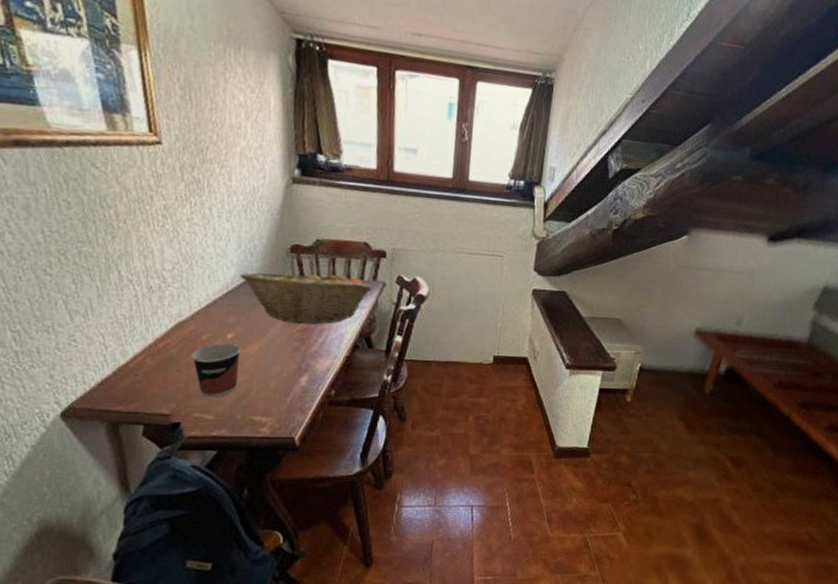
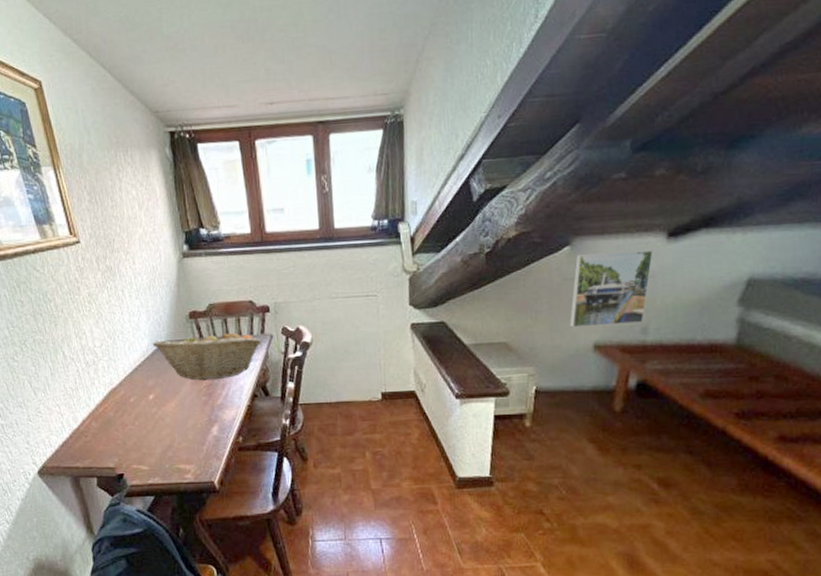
cup: present [191,343,241,398] -> none [124,403,162,451]
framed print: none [678,245,755,315] -> present [569,250,653,328]

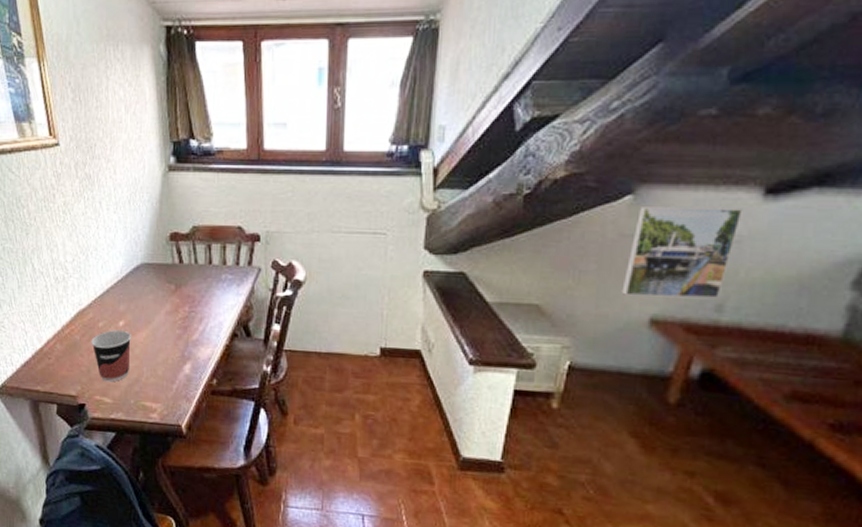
cup: none [124,403,162,451] -> present [91,330,131,382]
fruit basket: present [152,330,263,381] -> none [127,255,249,312]

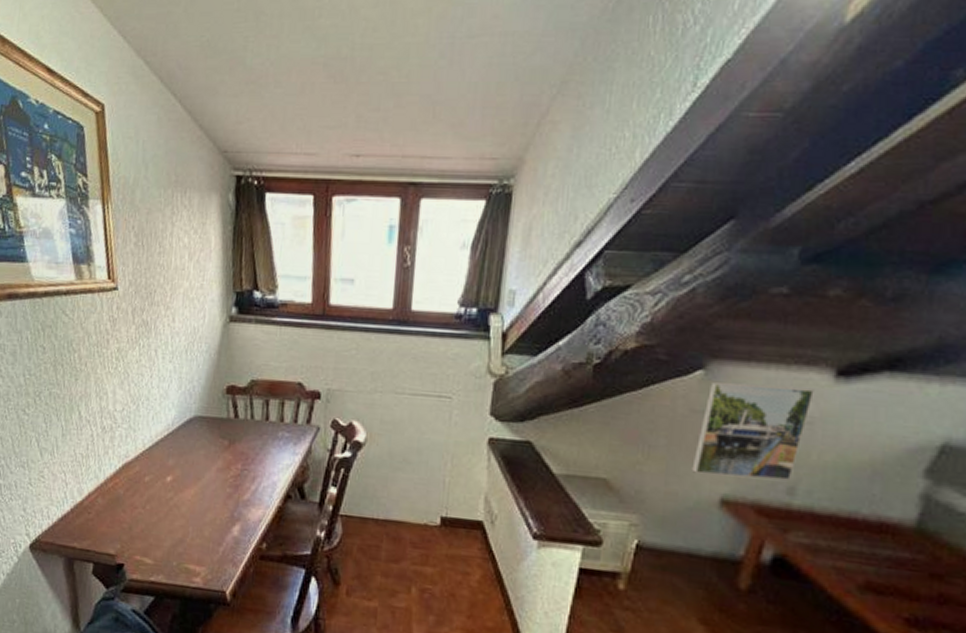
cup: present [91,330,131,382] -> none [135,485,179,542]

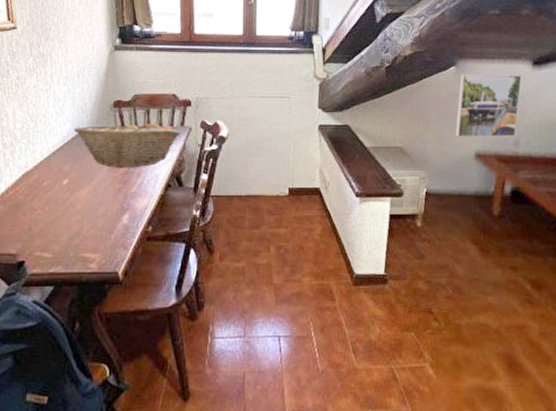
fruit basket: none [179,410,307,471] -> present [73,119,182,168]

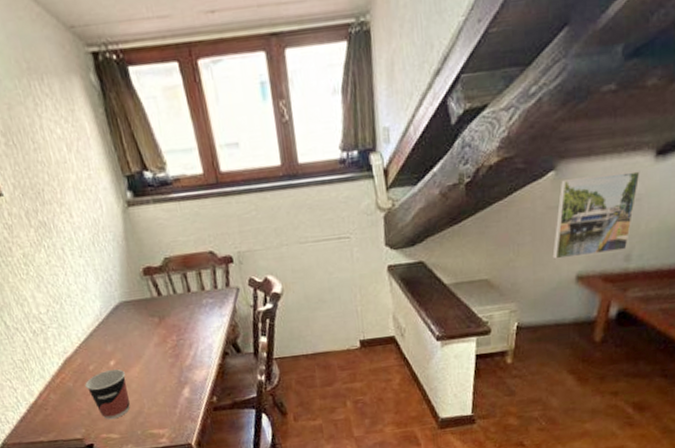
cup: none [34,189,74,238] -> present [85,369,130,420]
fruit basket: present [73,119,182,168] -> none [105,286,229,342]

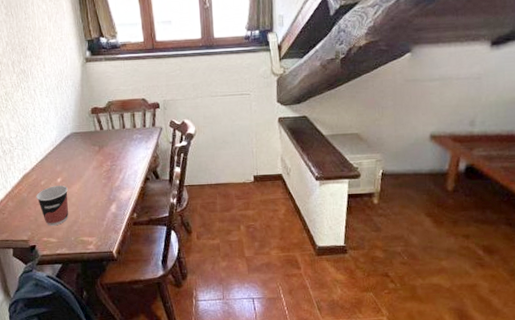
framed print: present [552,171,640,260] -> none [410,56,479,121]

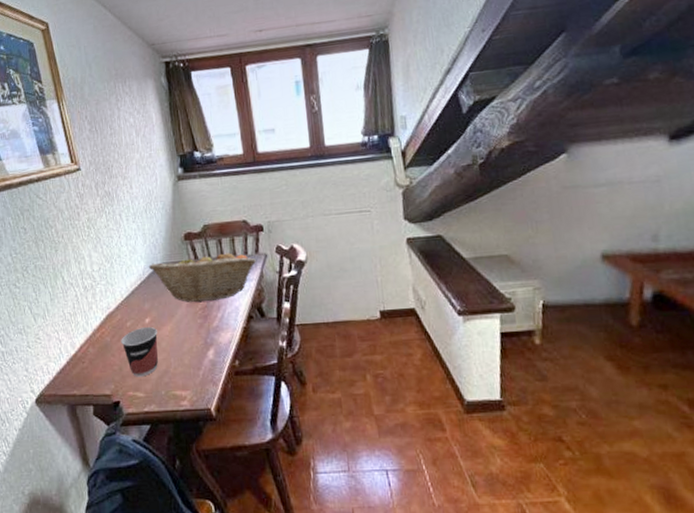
fruit basket: none [60,123,154,166] -> present [148,251,257,303]

